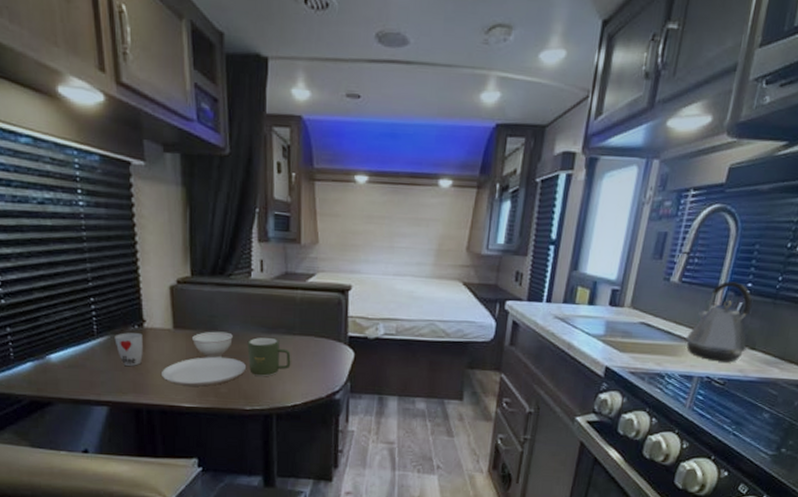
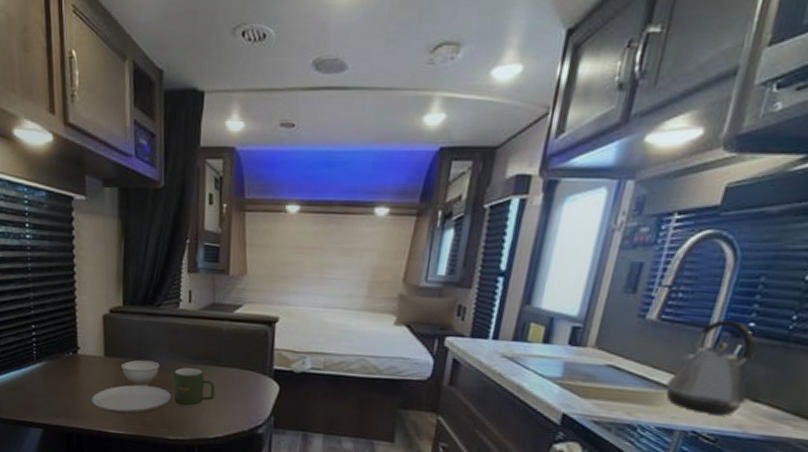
cup: present [114,332,144,366] -> none [51,359,77,391]
pillow: none [459,261,518,294] -> present [393,293,461,329]

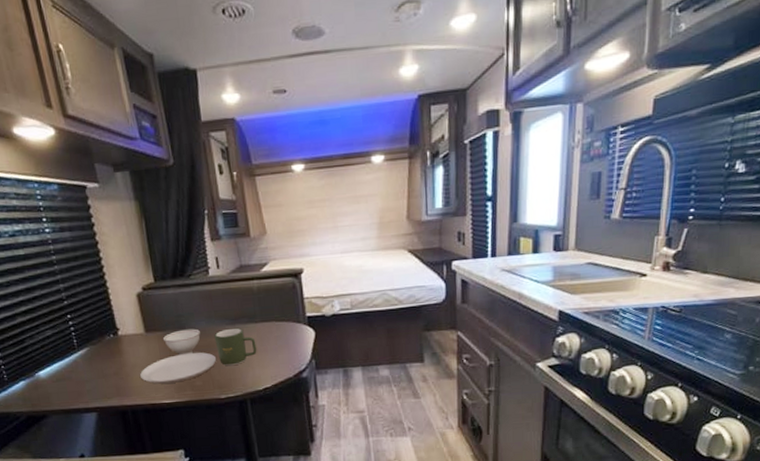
pillow: present [393,293,461,329] -> none [404,225,459,258]
kettle: present [666,320,756,415] -> none [636,209,698,290]

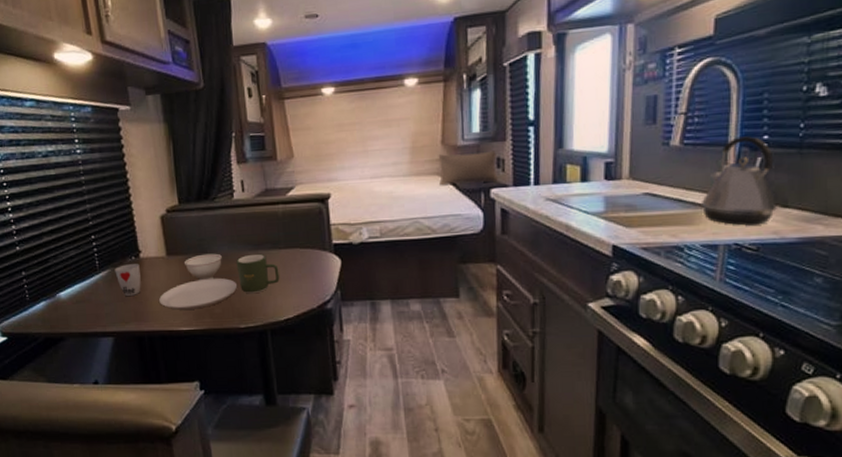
cup: none [93,341,122,373] -> present [114,264,142,296]
pillow: none [404,225,459,258] -> present [438,150,498,185]
kettle: none [636,209,698,290] -> present [702,136,777,225]

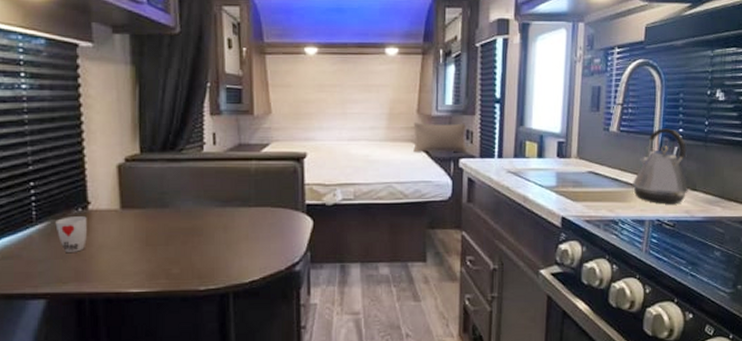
plate: present [159,277,238,310] -> none [107,235,200,269]
bowl: present [183,253,222,281] -> none [140,208,185,238]
mug: present [236,253,280,294] -> none [200,211,247,254]

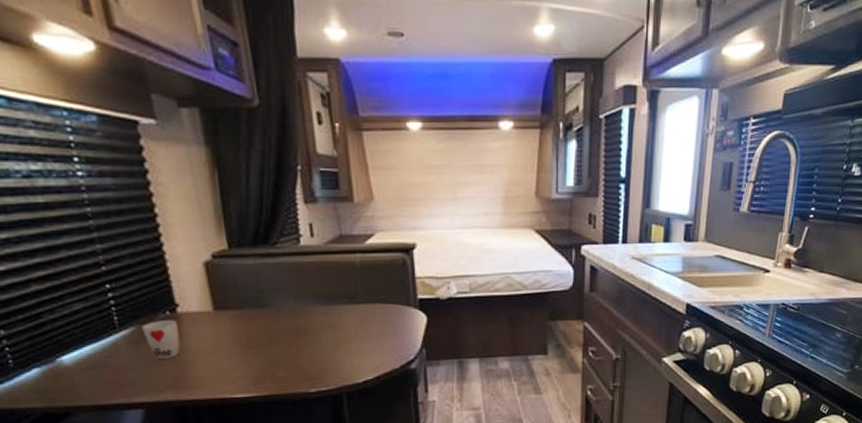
pillow: present [413,123,467,152] -> none [532,206,590,239]
kettle: present [633,128,688,203] -> none [760,207,817,287]

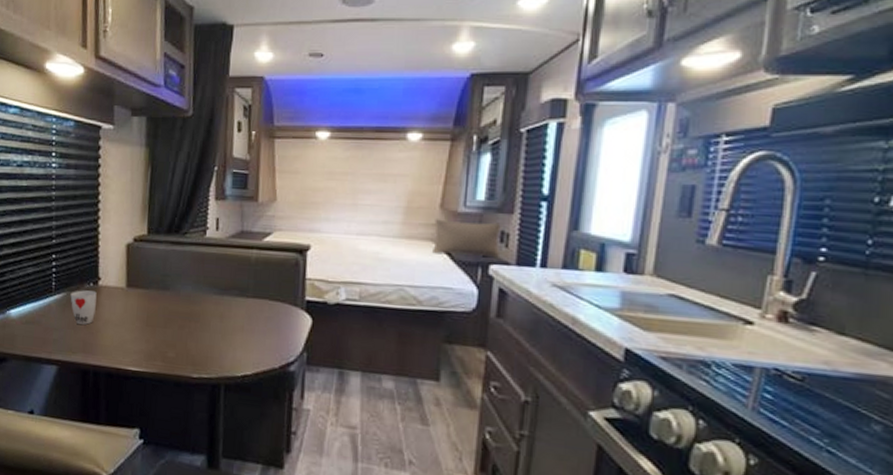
pillow: none [532,206,590,239] -> present [432,219,503,257]

